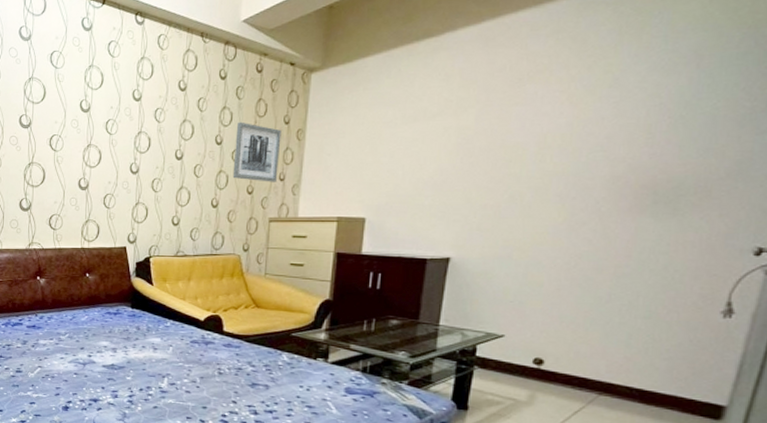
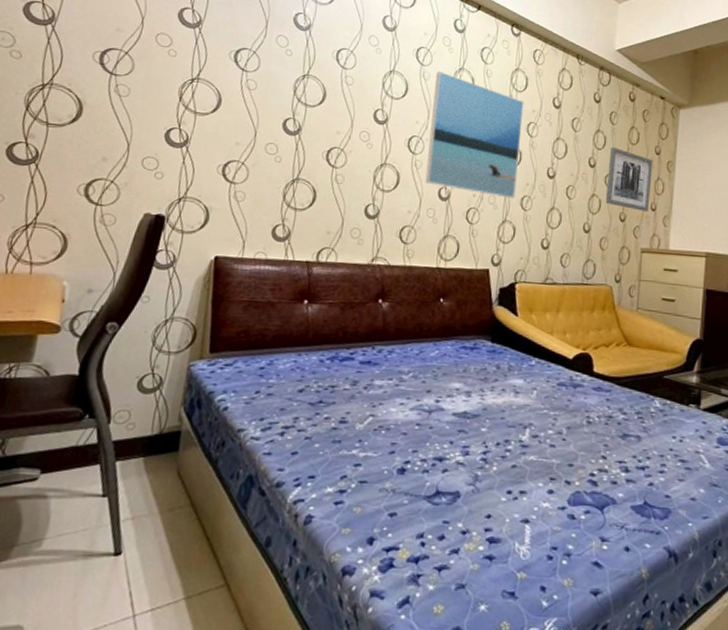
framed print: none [66,71,151,182] -> present [425,71,524,199]

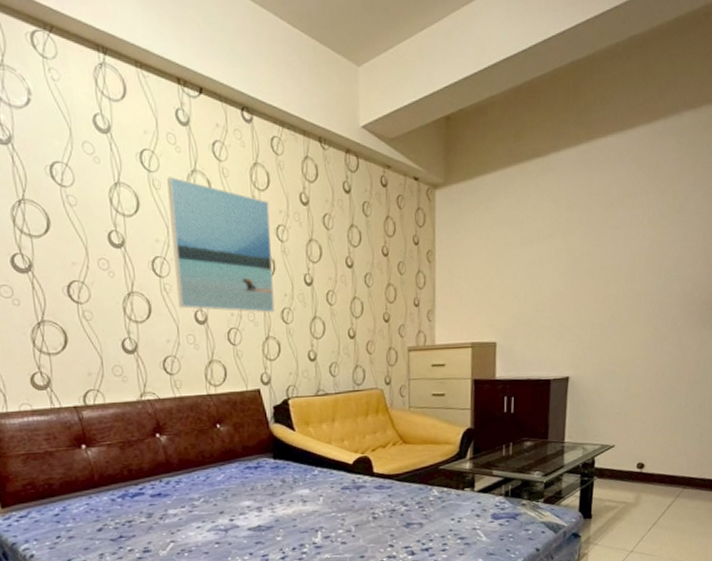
wall art: present [605,146,653,212] -> none [366,242,413,309]

